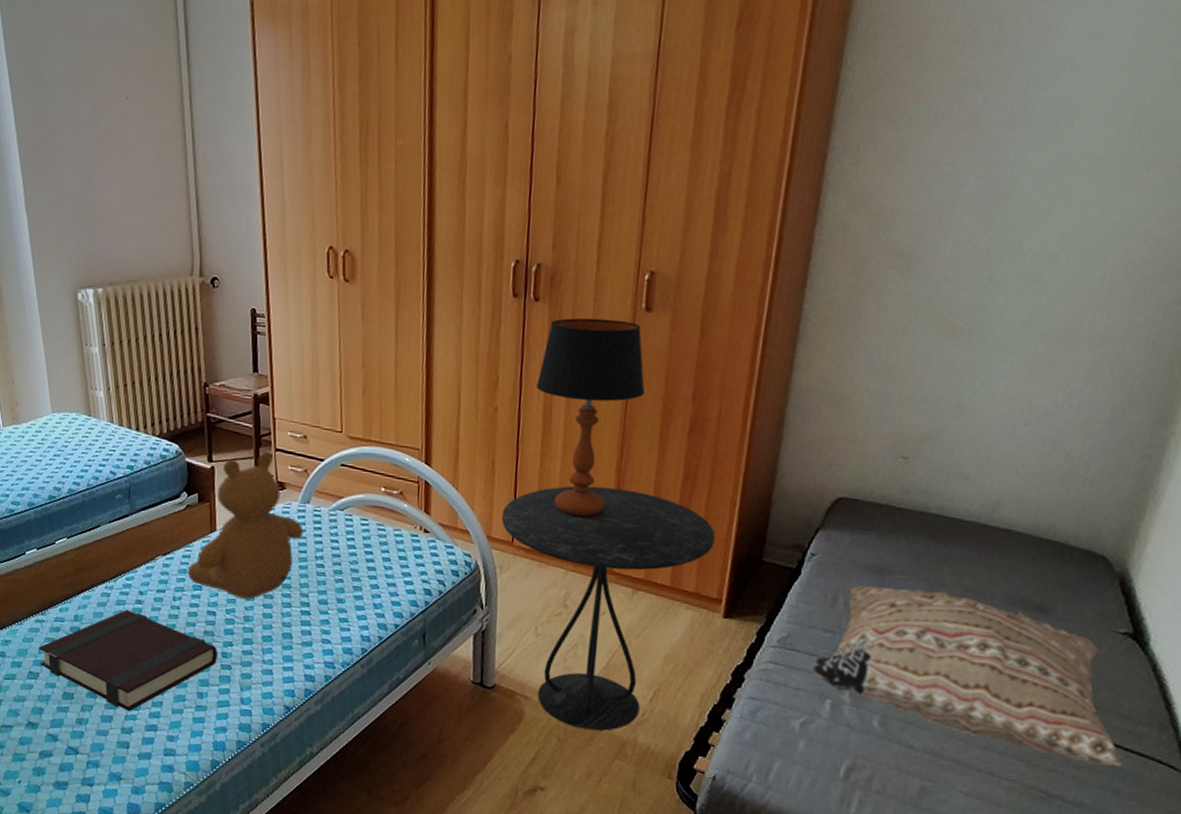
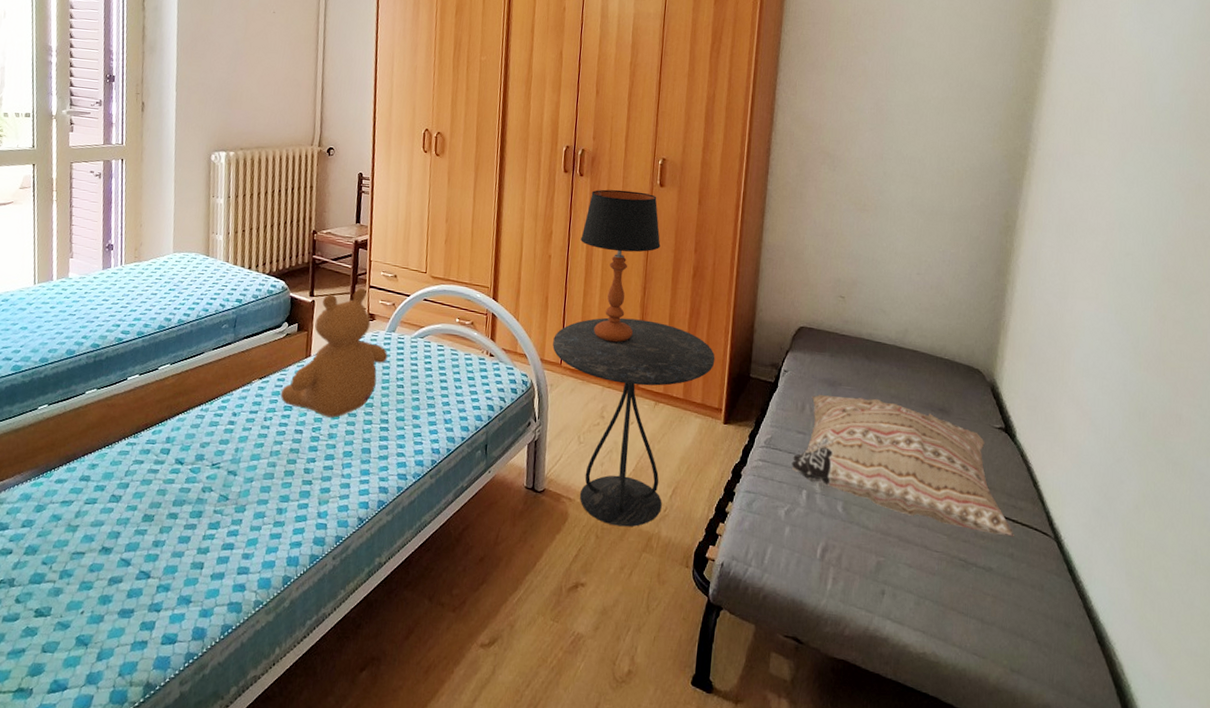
book: present [38,609,217,712] -> none [124,430,301,532]

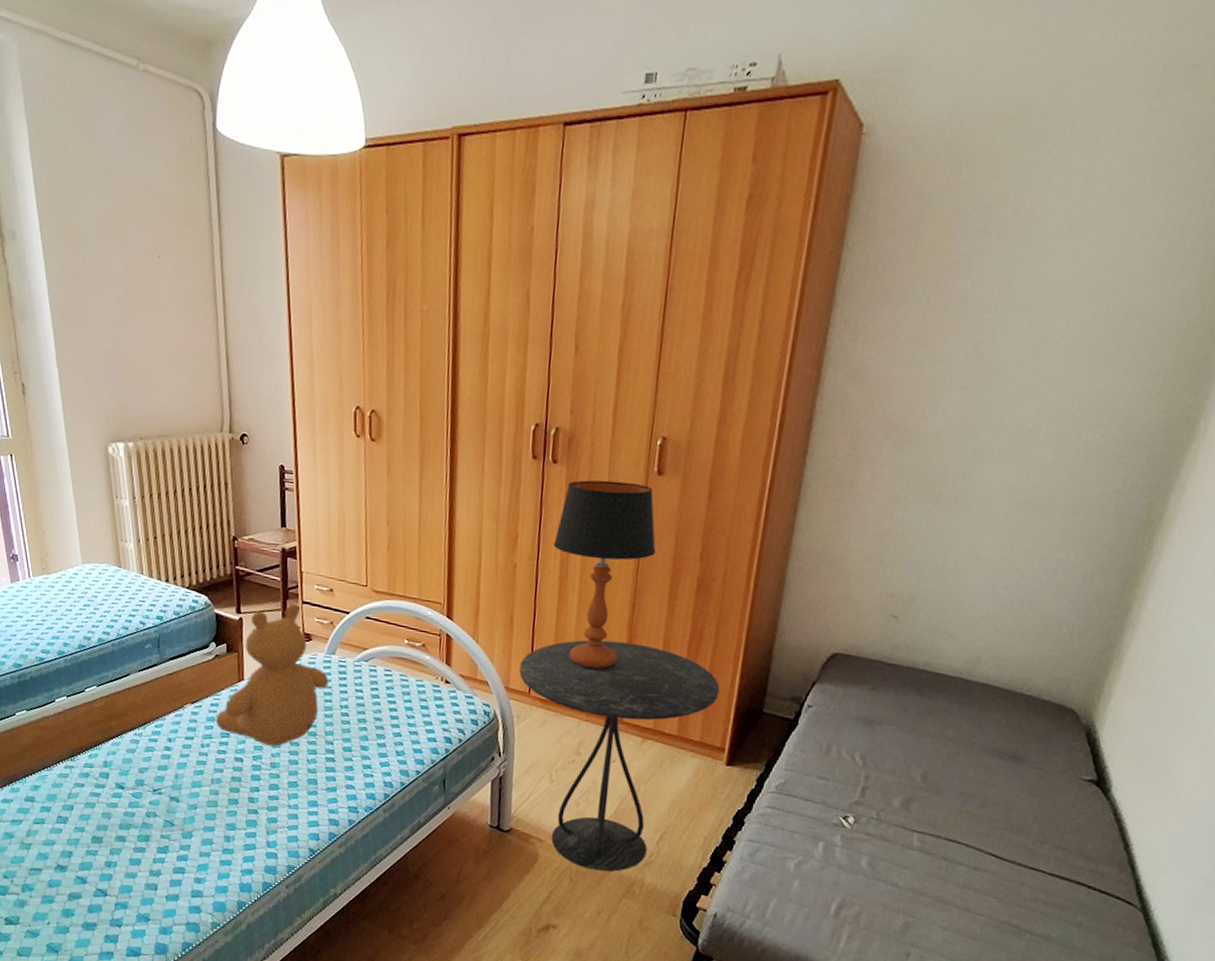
cushion: present [791,394,1014,537] -> none [807,734,1088,905]

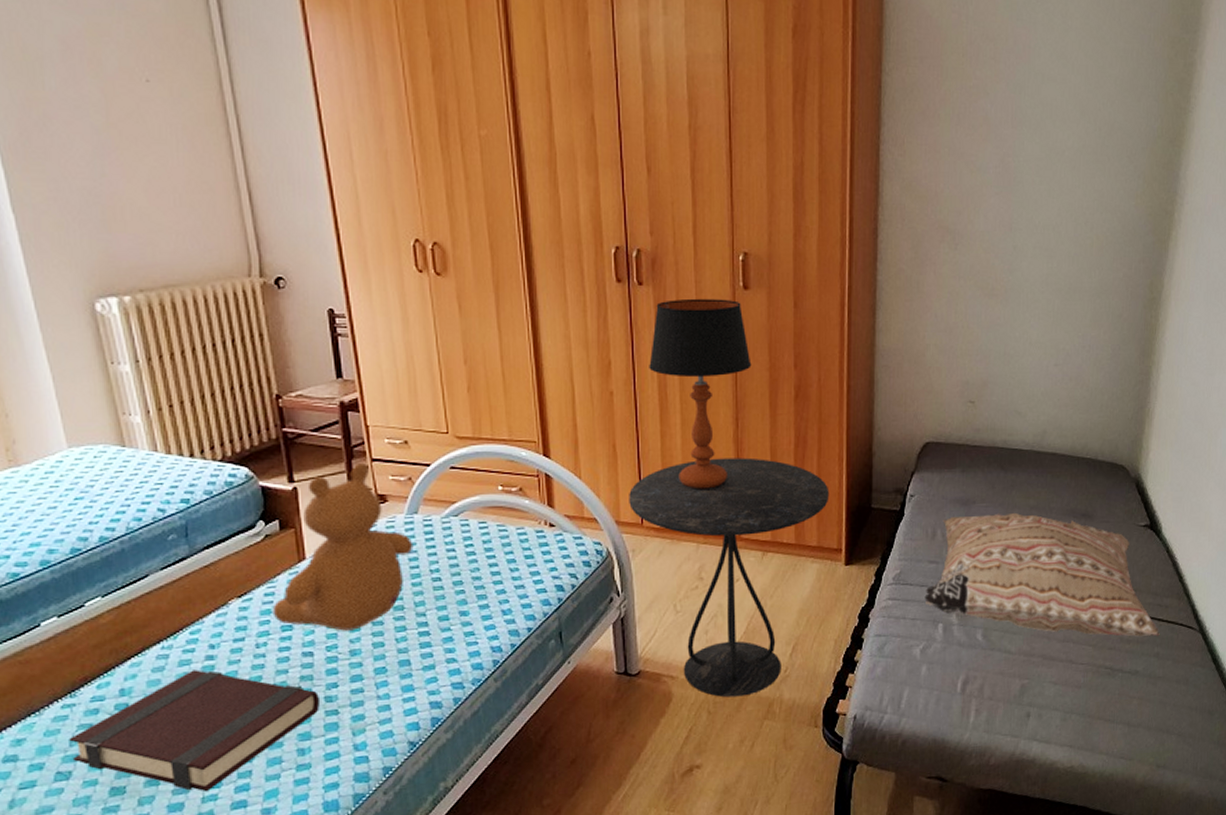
book: none [68,756,244,855] -> present [69,669,319,792]
cushion: none [807,734,1088,905] -> present [924,512,1160,637]

